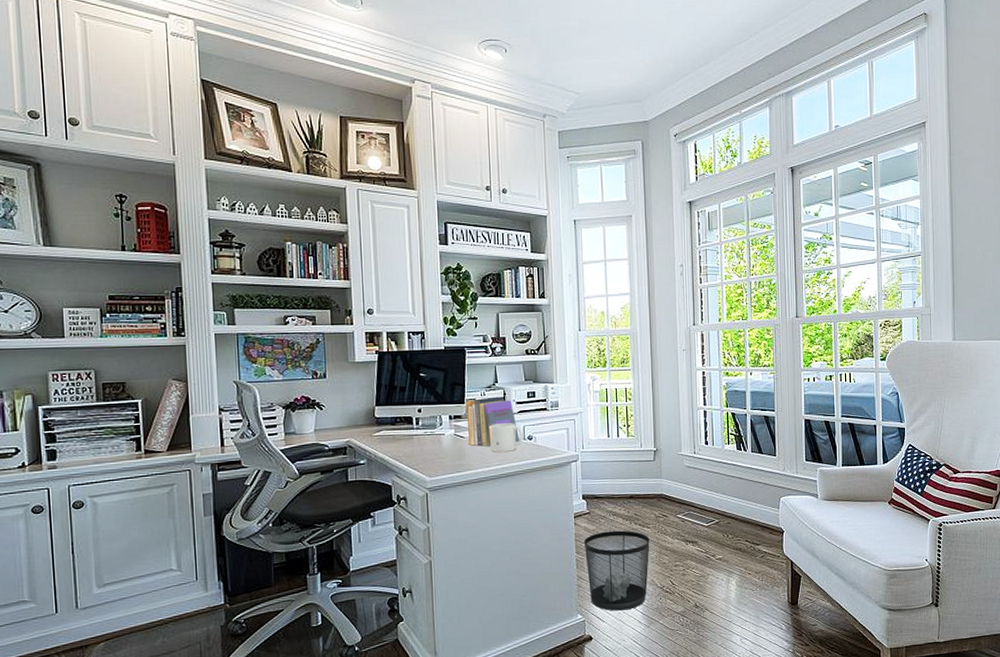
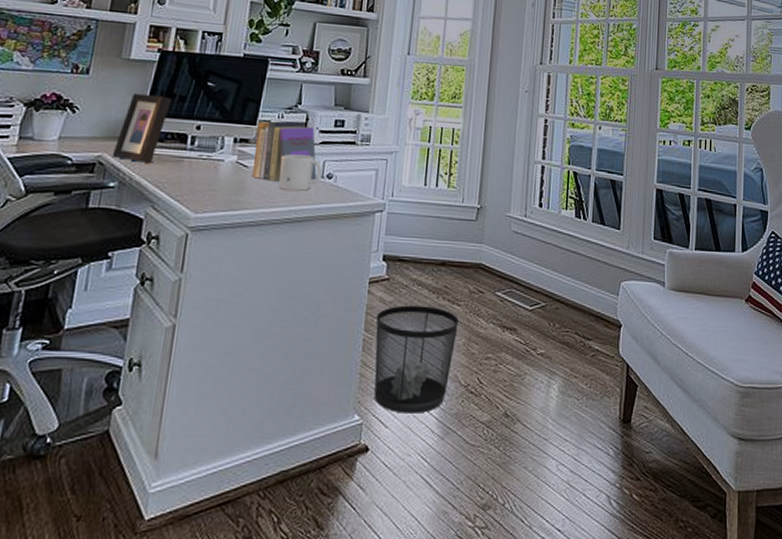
picture frame: none [357,388,395,443] -> present [112,93,172,163]

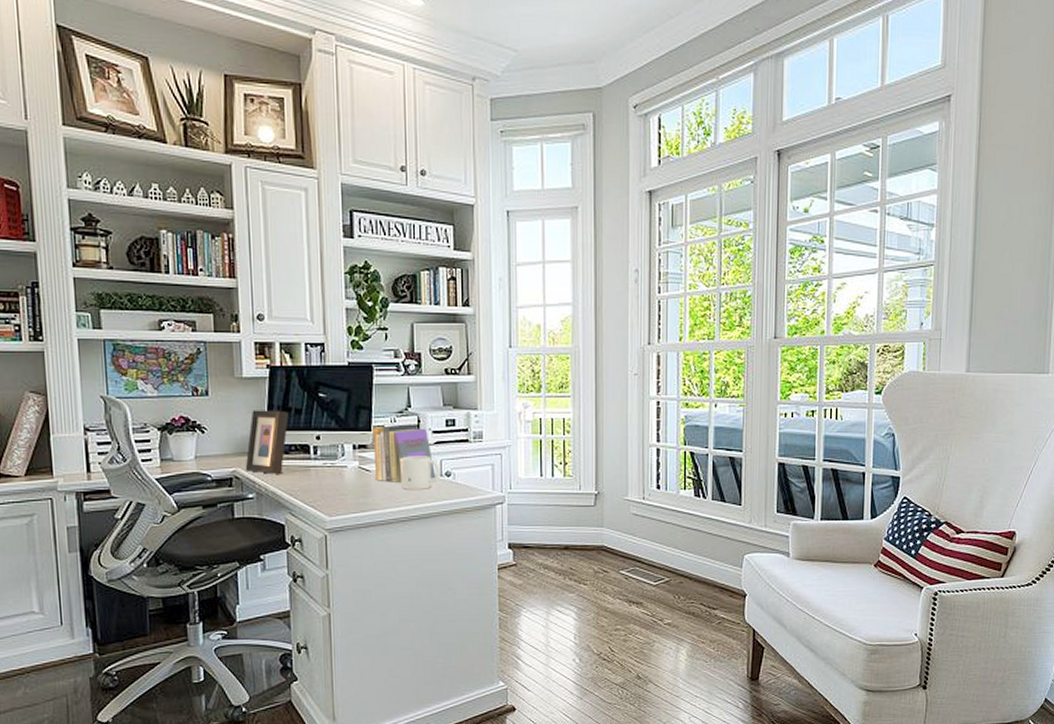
waste bin: present [374,305,459,413] -> none [508,586,586,679]

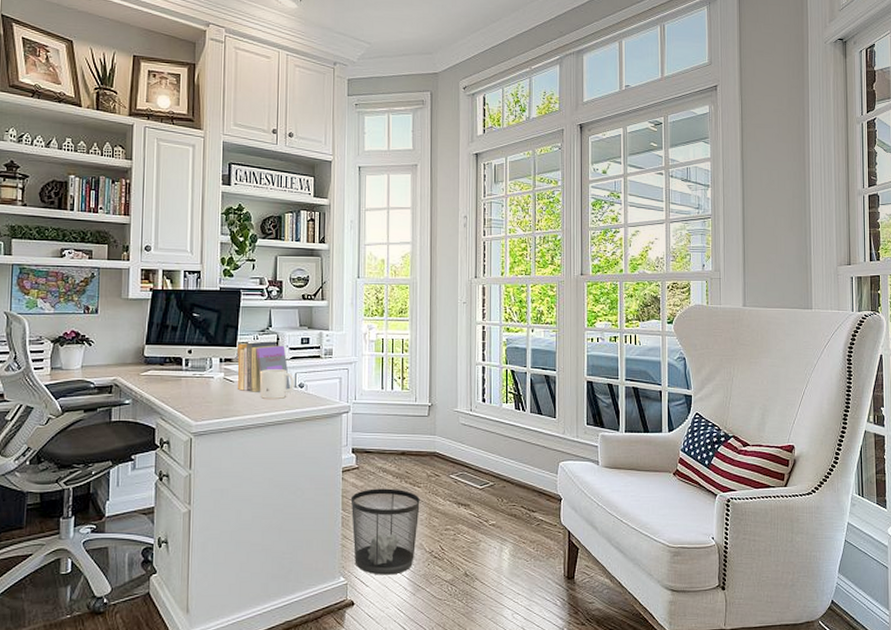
picture frame: present [245,410,289,474] -> none [124,327,166,383]
waste bin: none [508,586,586,679] -> present [350,488,420,575]

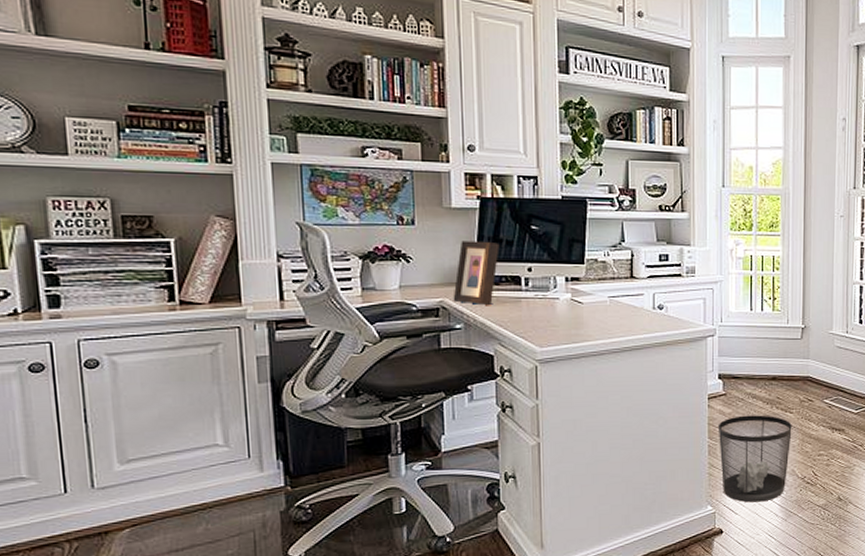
picture frame: none [124,327,166,383] -> present [453,241,500,305]
books: present [237,341,291,392] -> none [586,258,649,315]
mug: present [259,369,295,400] -> none [612,289,653,323]

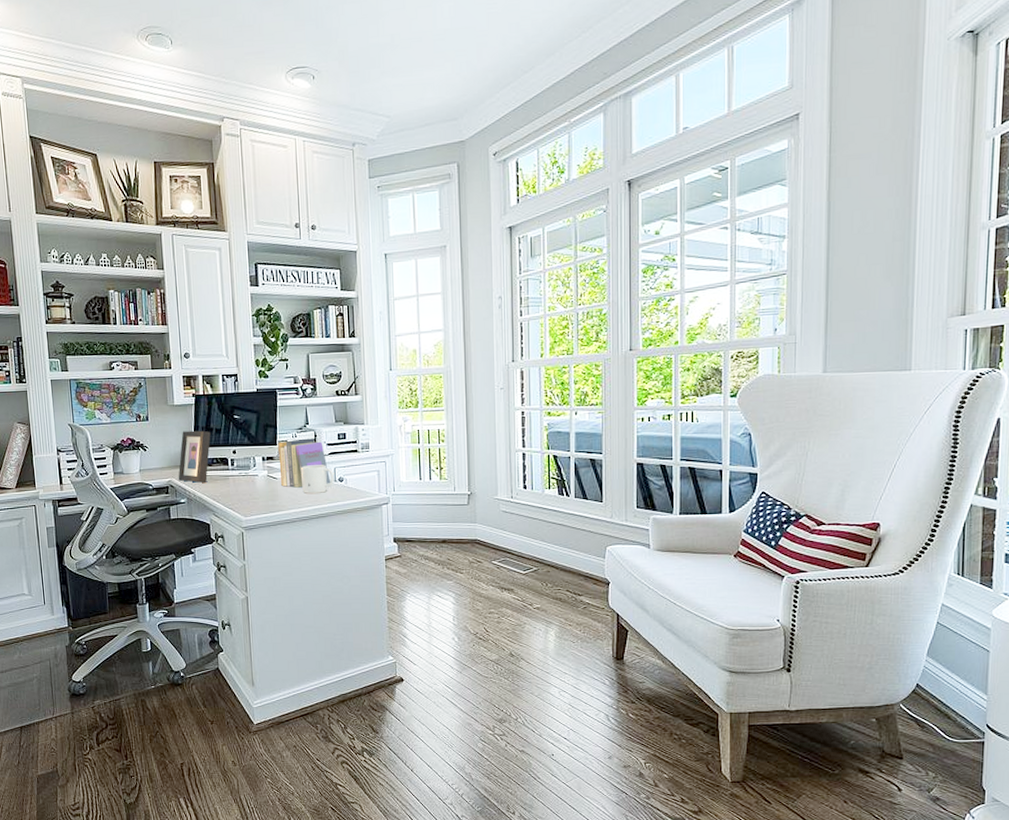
books: none [586,258,649,315] -> present [278,438,331,488]
mug: none [612,289,653,323] -> present [300,465,335,495]
waste bin: present [717,415,792,503] -> none [395,575,463,655]

